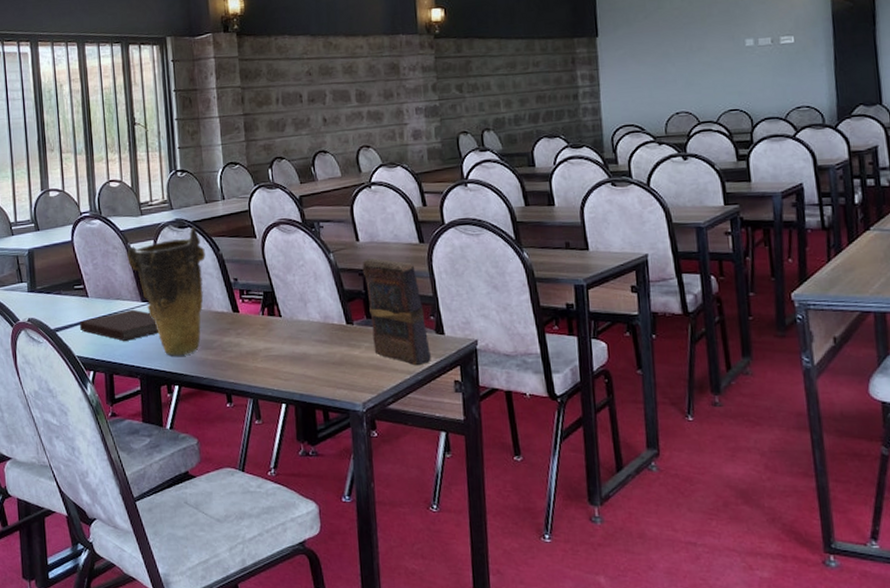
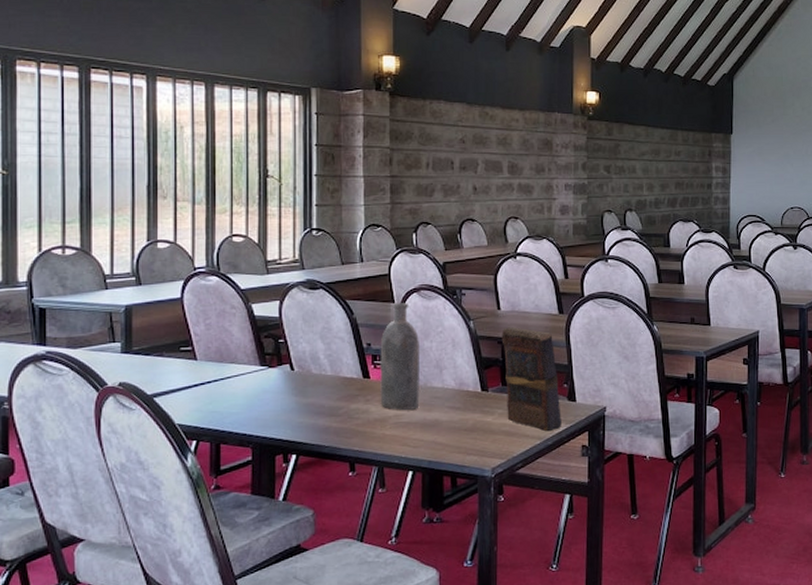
notebook: present [79,309,158,341] -> none [183,373,277,408]
vase: present [127,227,205,356] -> none [247,289,337,424]
bottle: none [246,238,287,343] -> present [380,303,420,410]

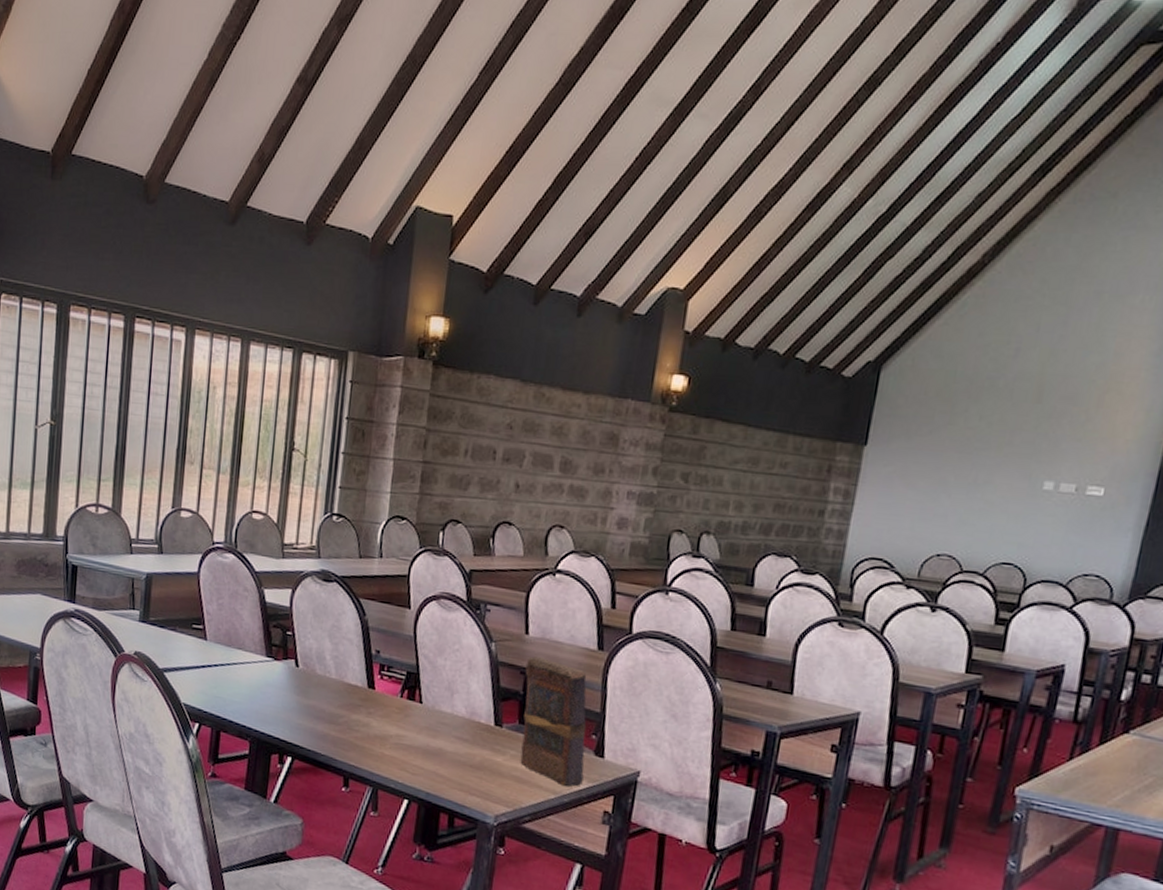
bottle: present [380,303,420,410] -> none [382,609,433,733]

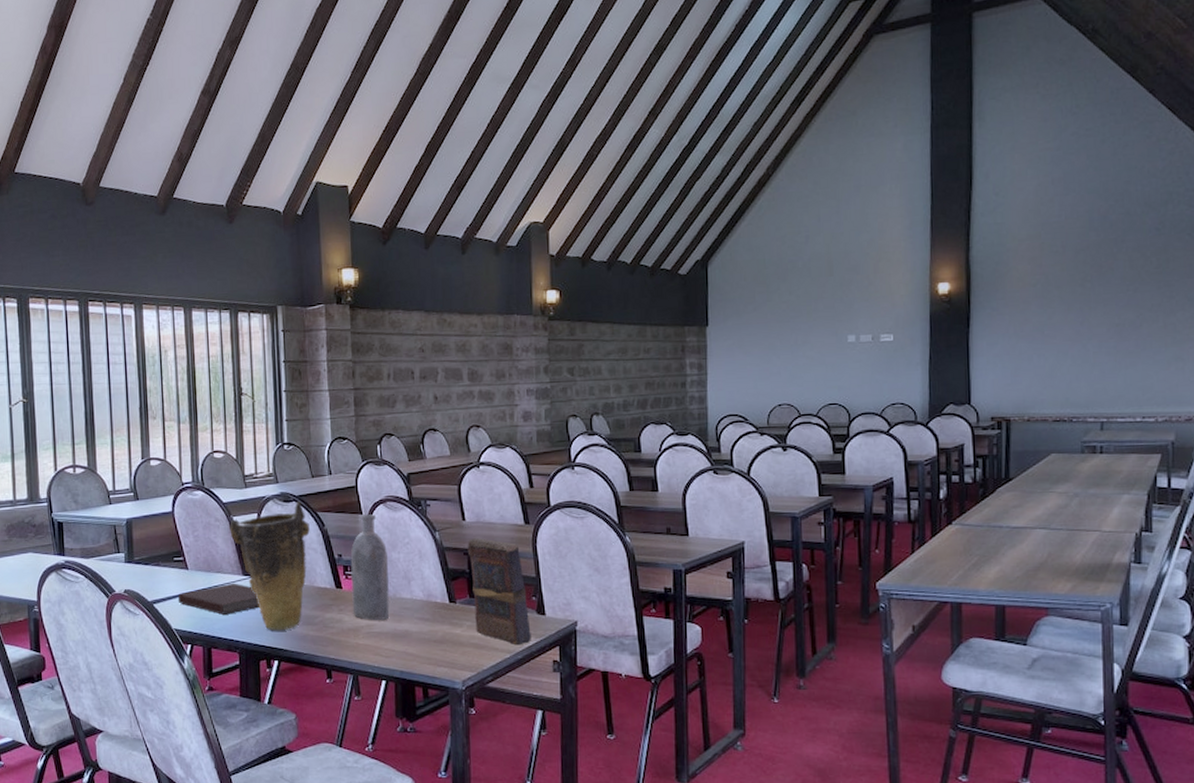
notebook: none [191,663,280,698] -> present [177,583,259,615]
vase: none [258,583,349,726] -> present [229,501,310,631]
bottle: none [382,609,433,733] -> present [350,514,390,620]

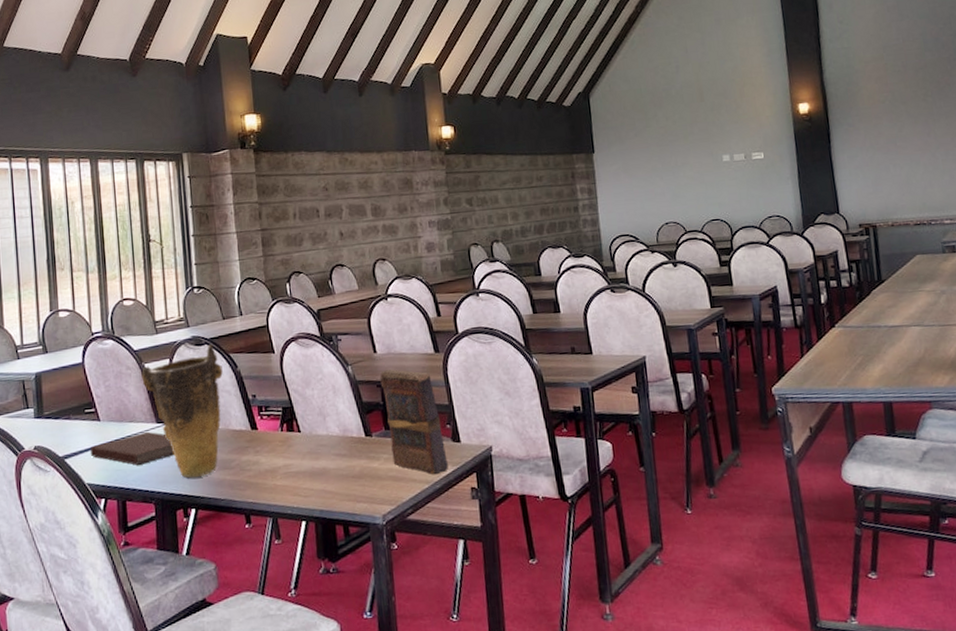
bottle: present [350,514,390,620] -> none [264,352,307,460]

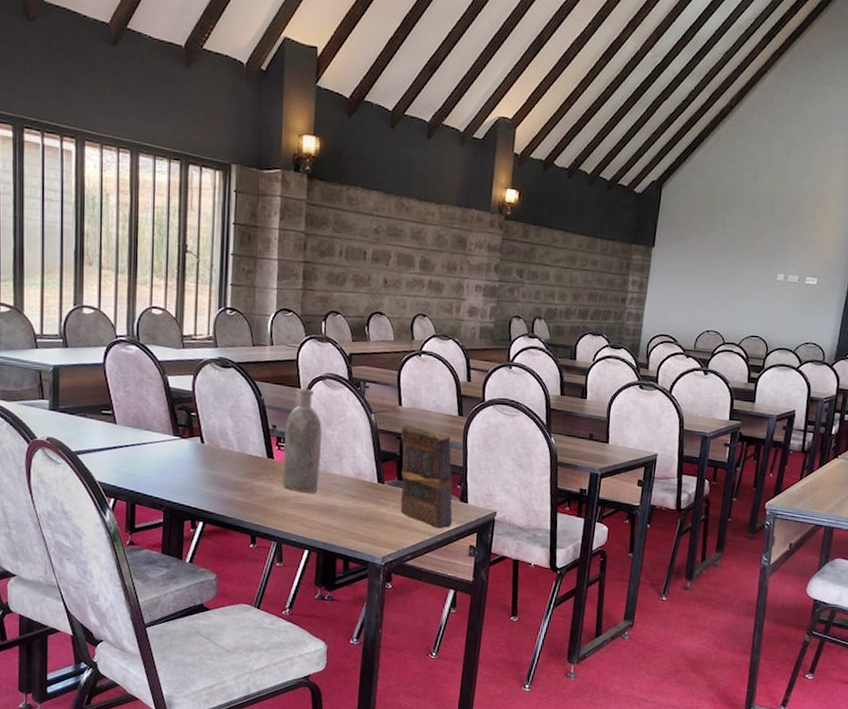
notebook: present [90,431,174,465] -> none [103,442,188,473]
vase: present [141,344,223,479] -> none [163,368,246,494]
bottle: none [264,352,307,460] -> present [282,389,322,493]

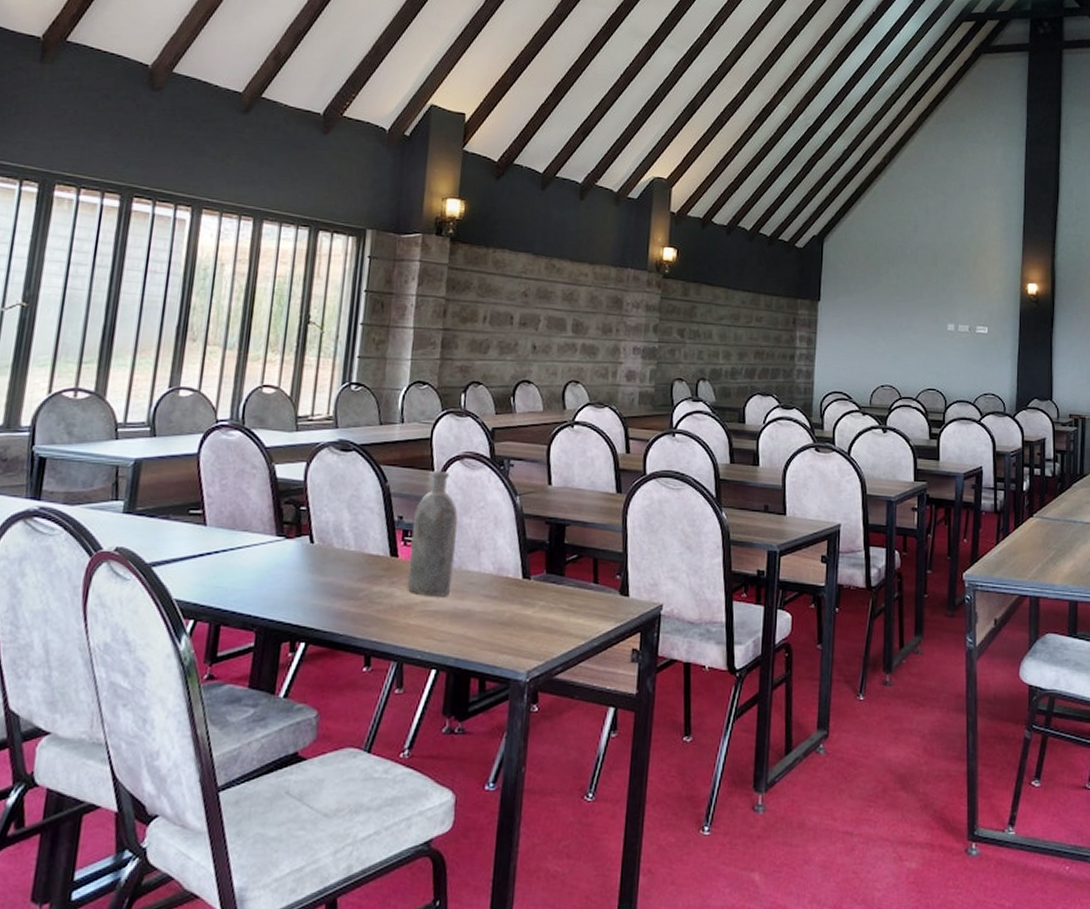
book: present [400,424,453,529] -> none [549,506,611,631]

